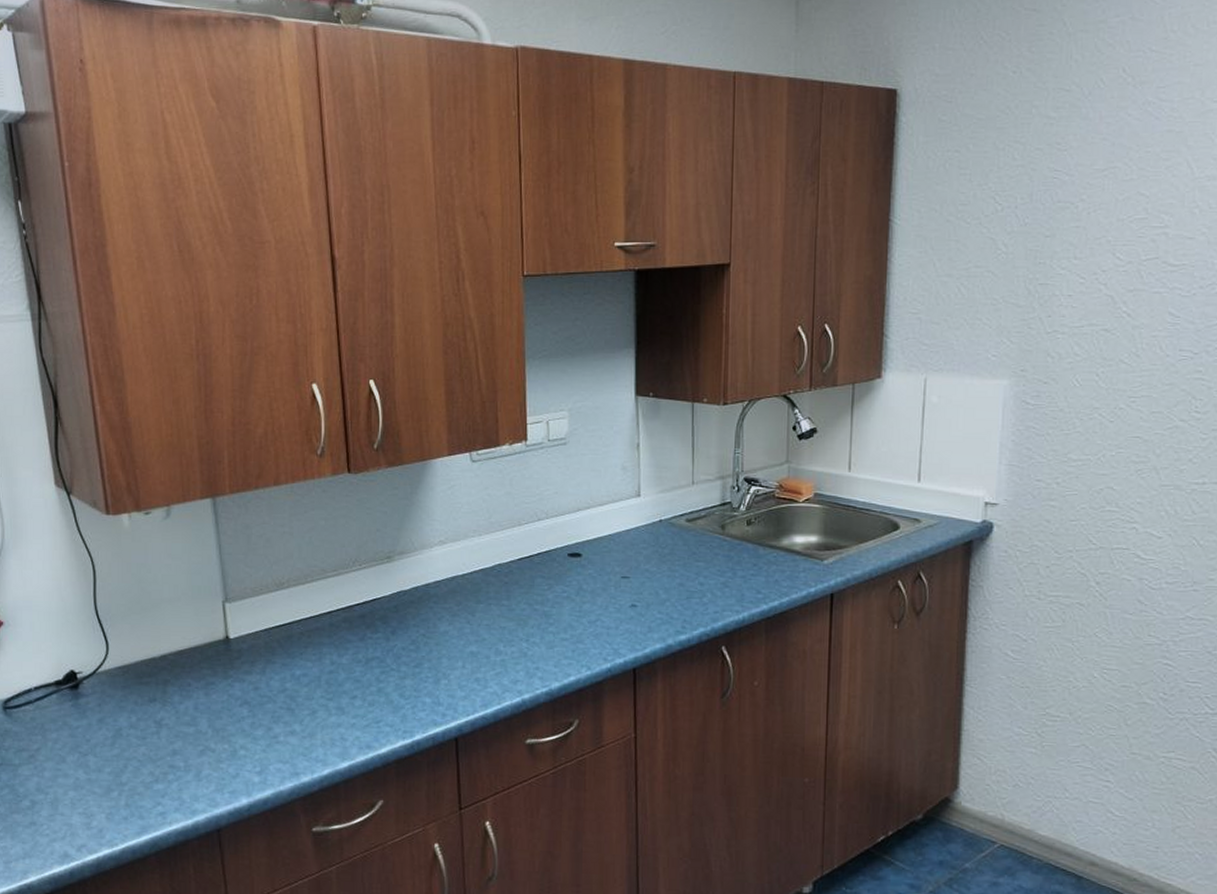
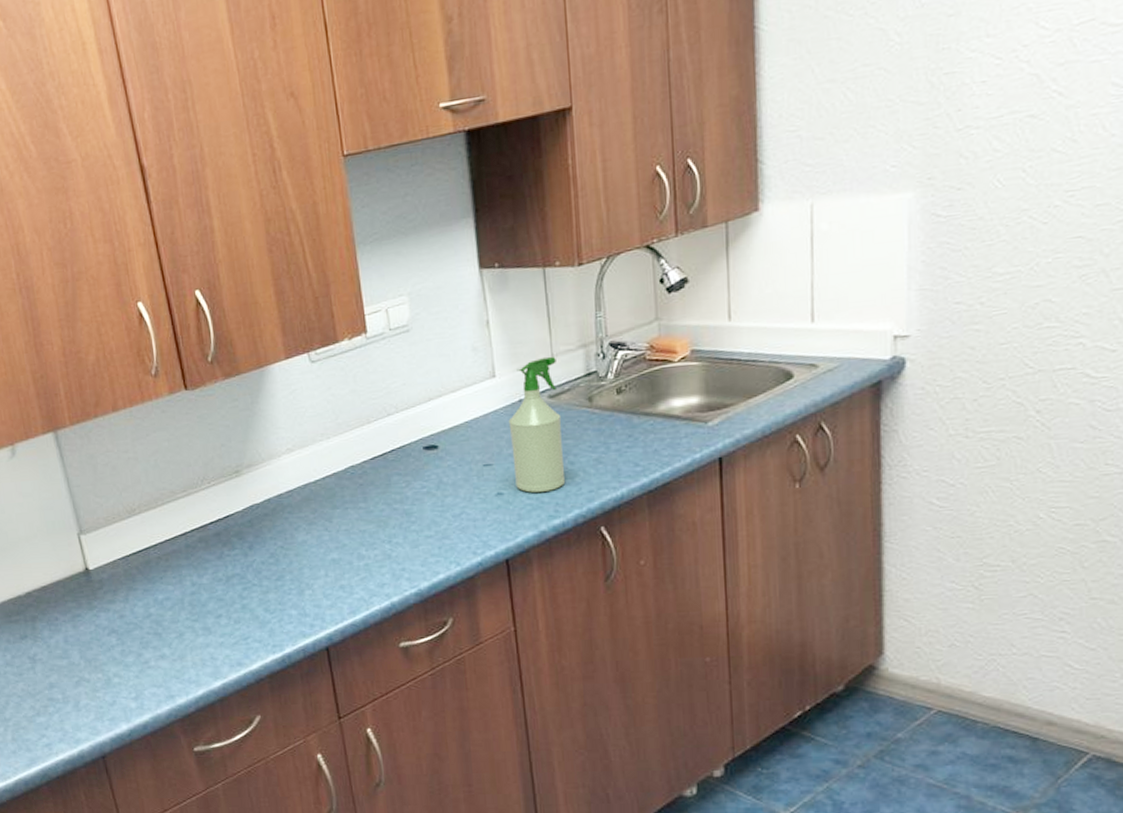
spray bottle: none [648,484,696,608] -> present [508,357,566,493]

